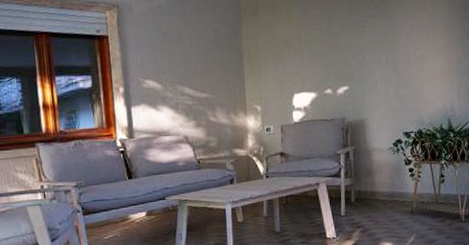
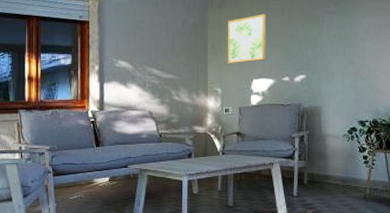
wall art: none [264,20,306,79] -> present [227,14,267,64]

